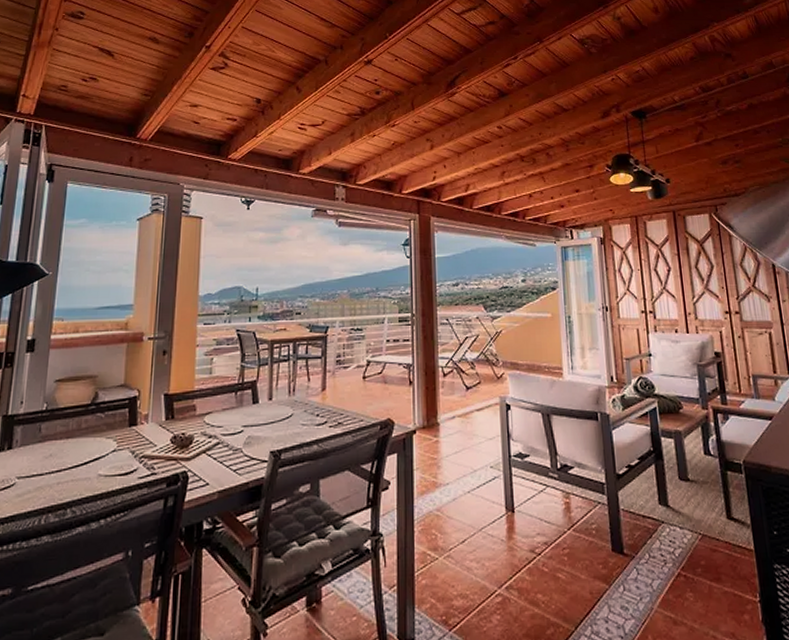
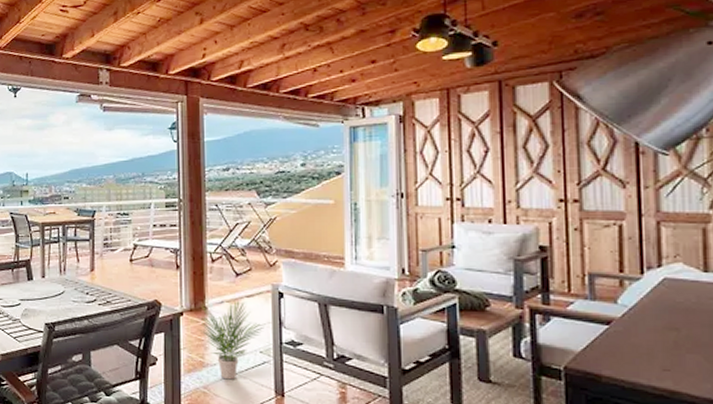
potted plant: none [430,414,494,499] -> present [198,300,265,380]

